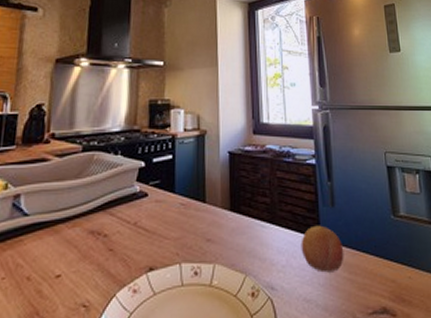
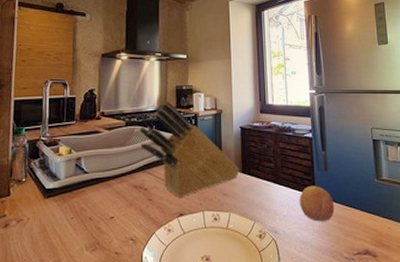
knife block: none [99,119,228,246] -> present [138,101,240,198]

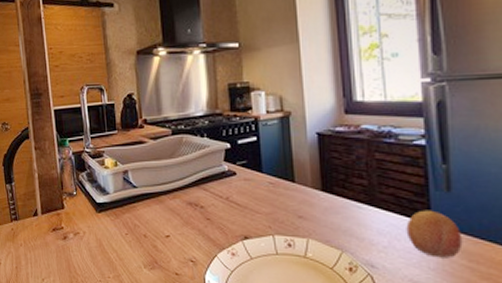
knife block: present [138,101,240,198] -> none [187,103,319,218]

